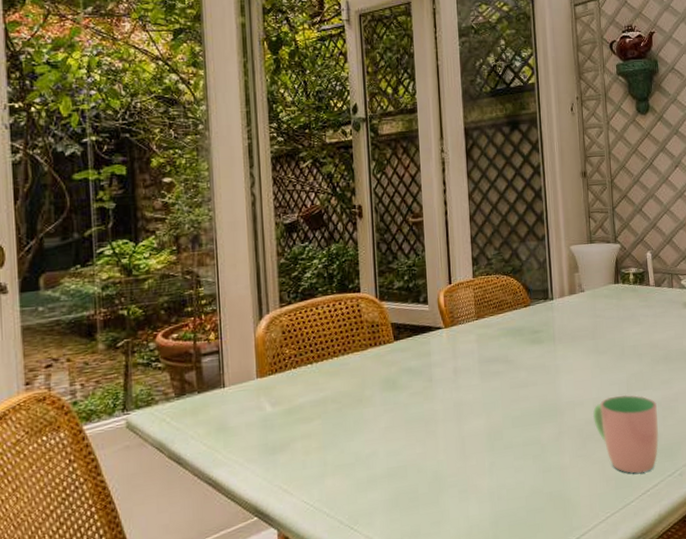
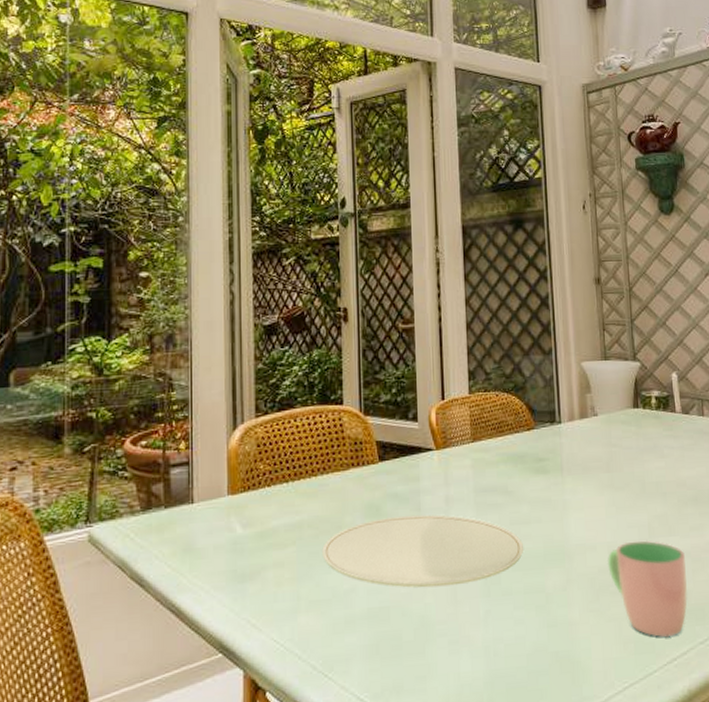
plate: none [345,384,522,449] -> present [322,514,523,588]

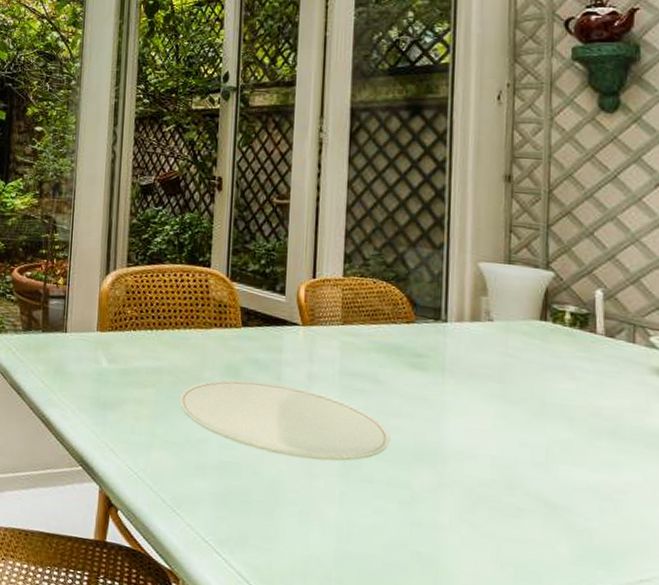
cup: present [607,540,687,638] -> none [489,460,591,573]

